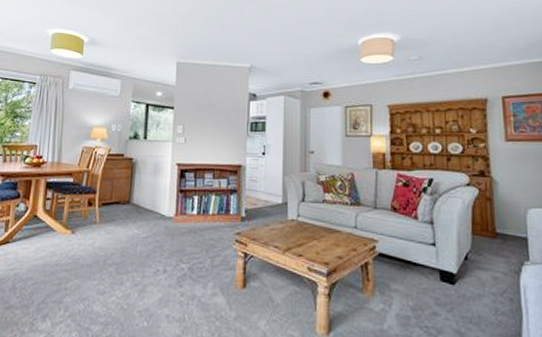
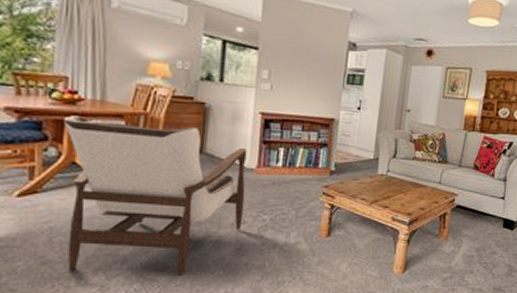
armchair: none [24,176,167,326] -> present [64,115,247,276]

